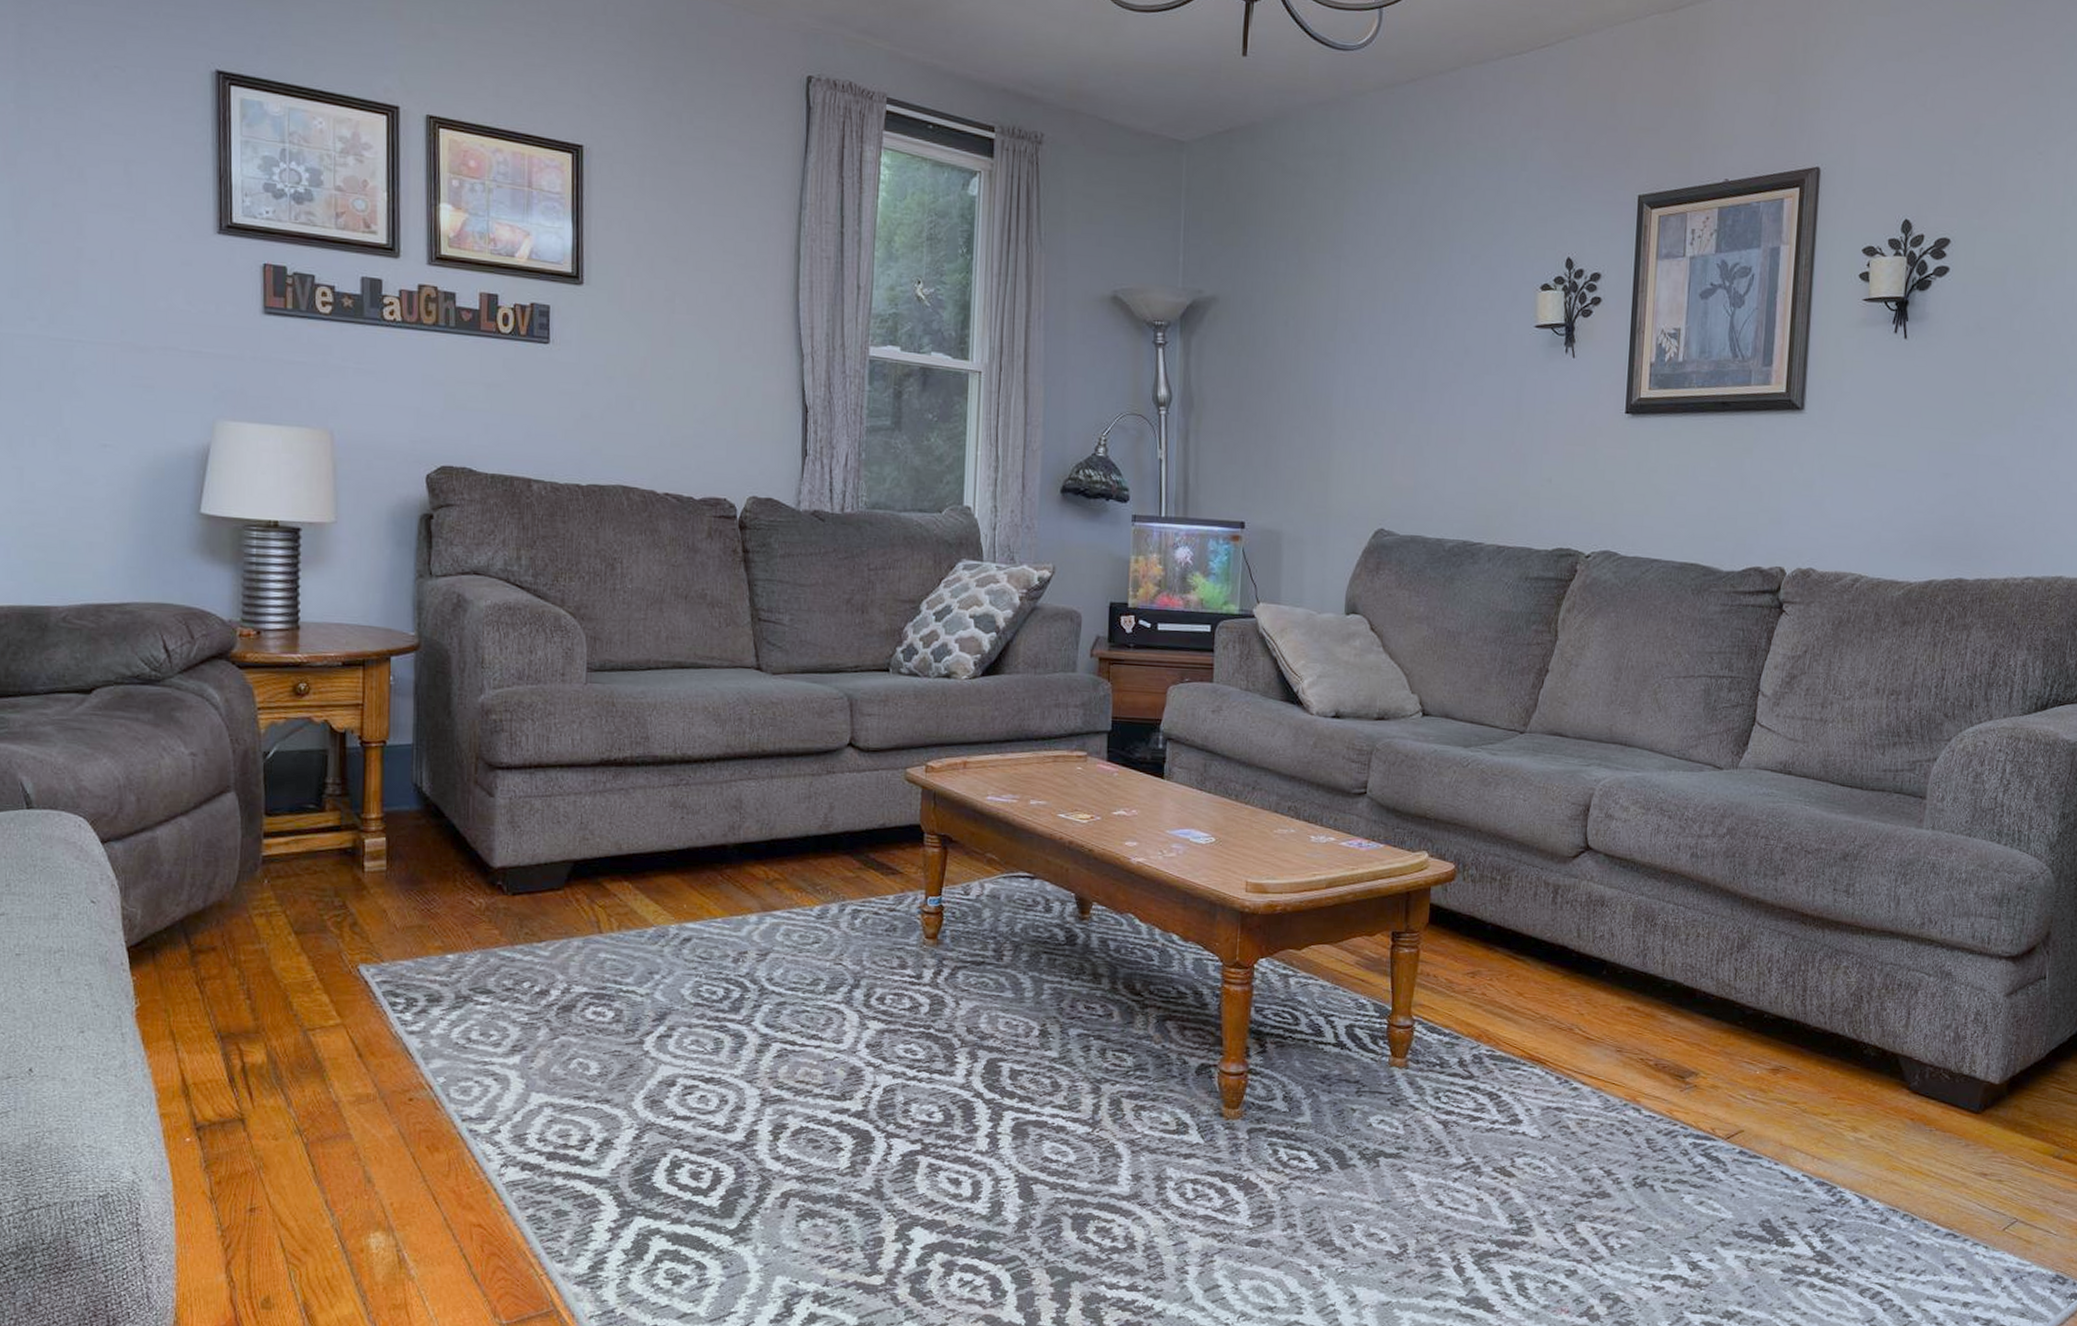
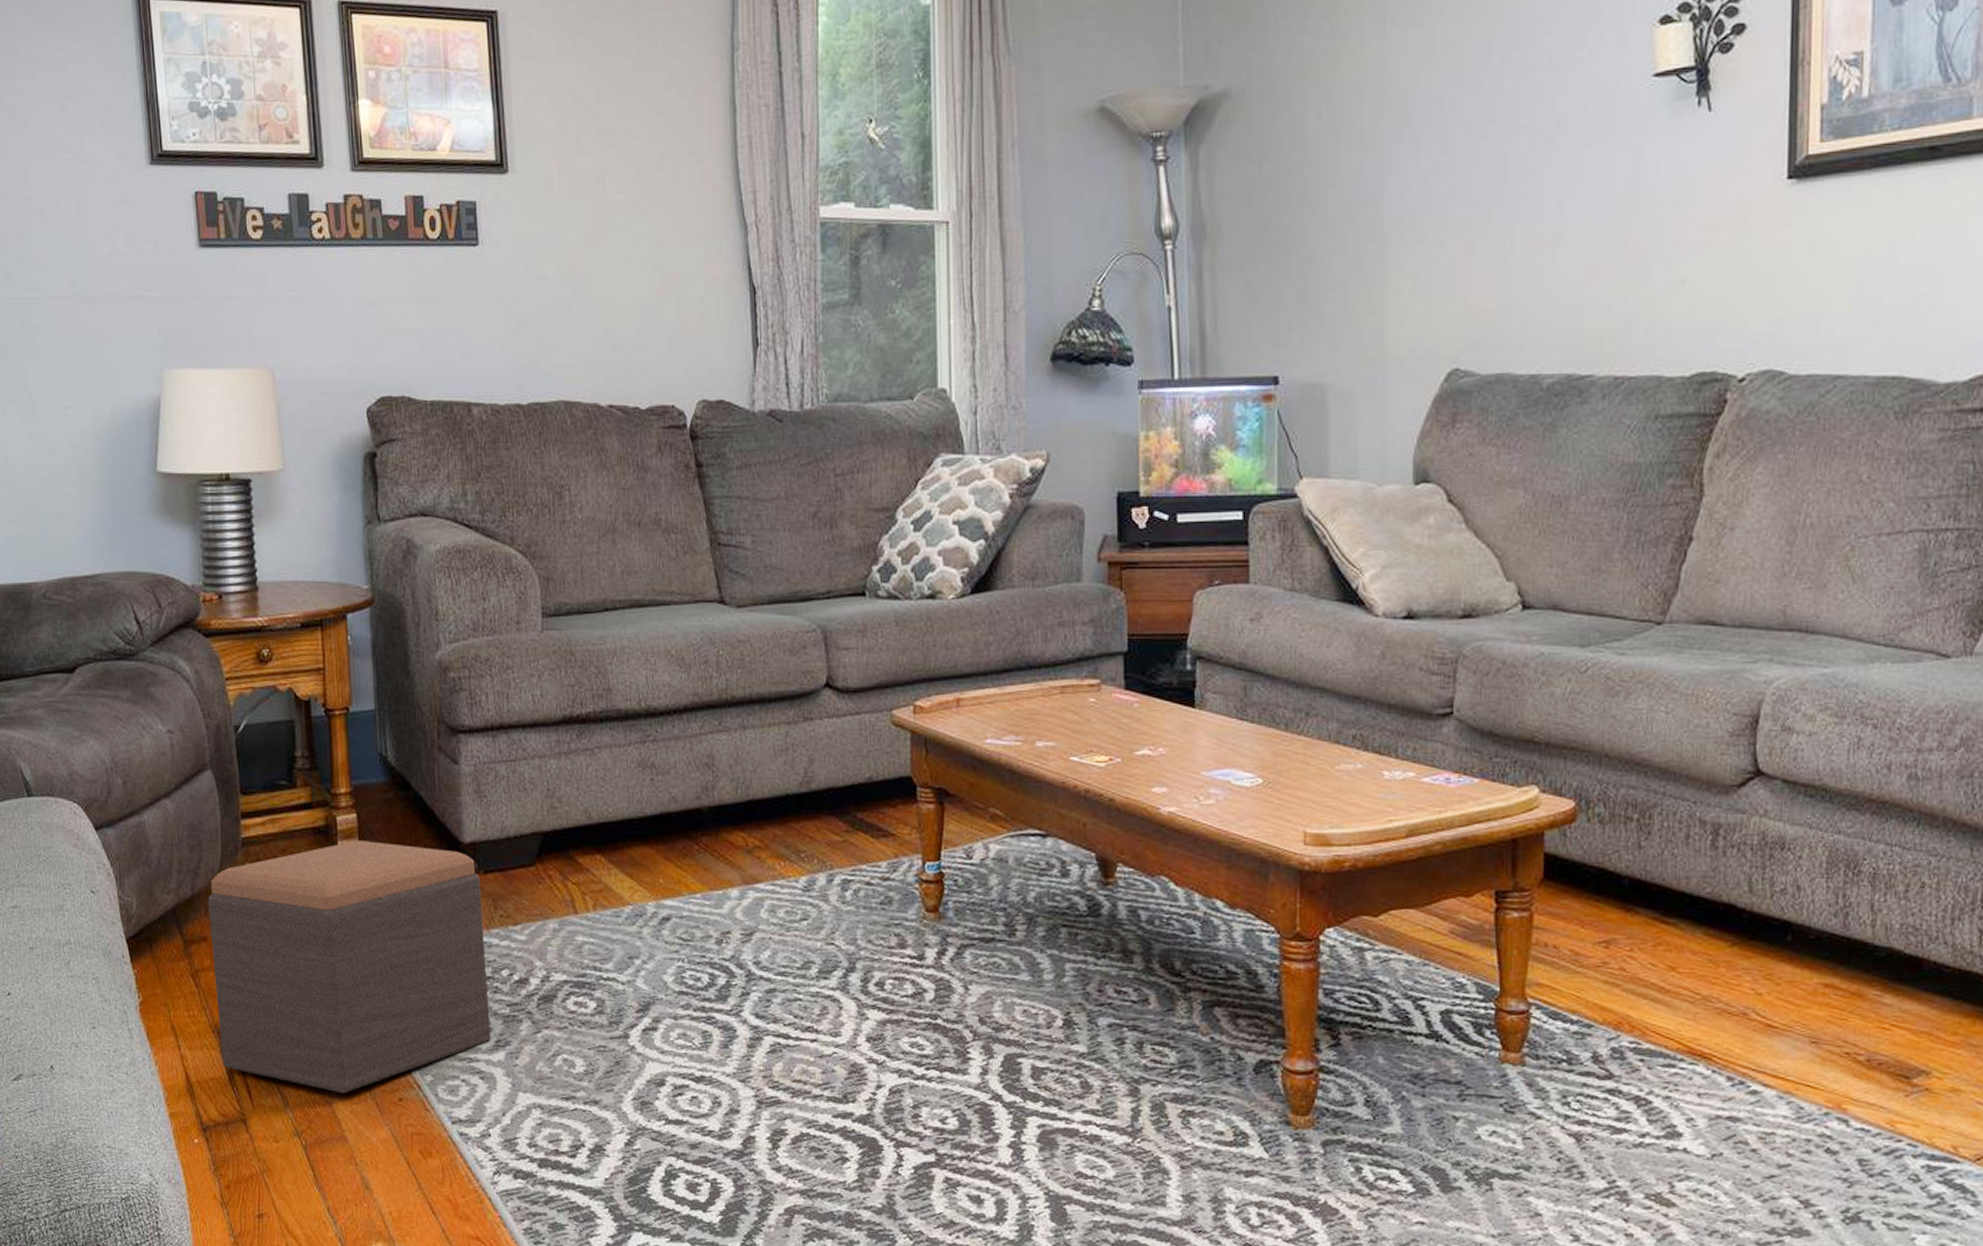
footstool: none [220,862,508,1095] -> present [208,840,491,1094]

